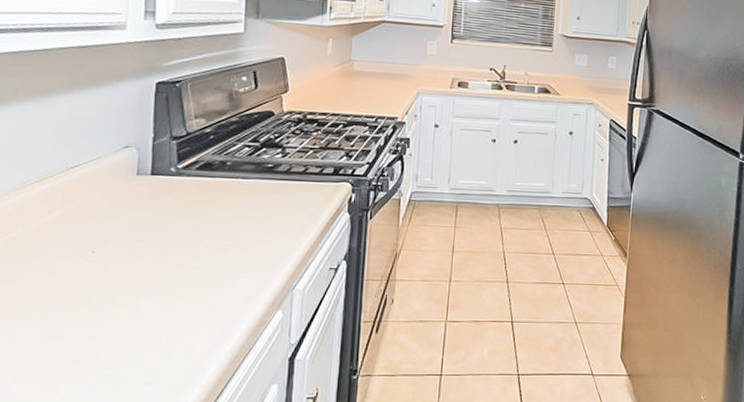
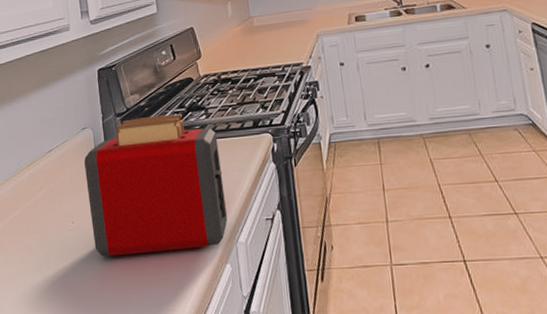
toaster: none [118,145,291,294] -> present [84,114,228,256]

